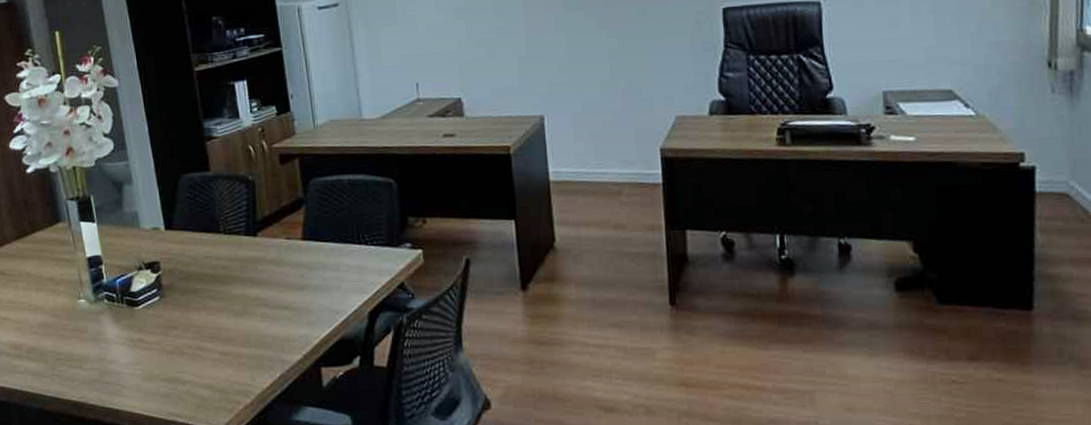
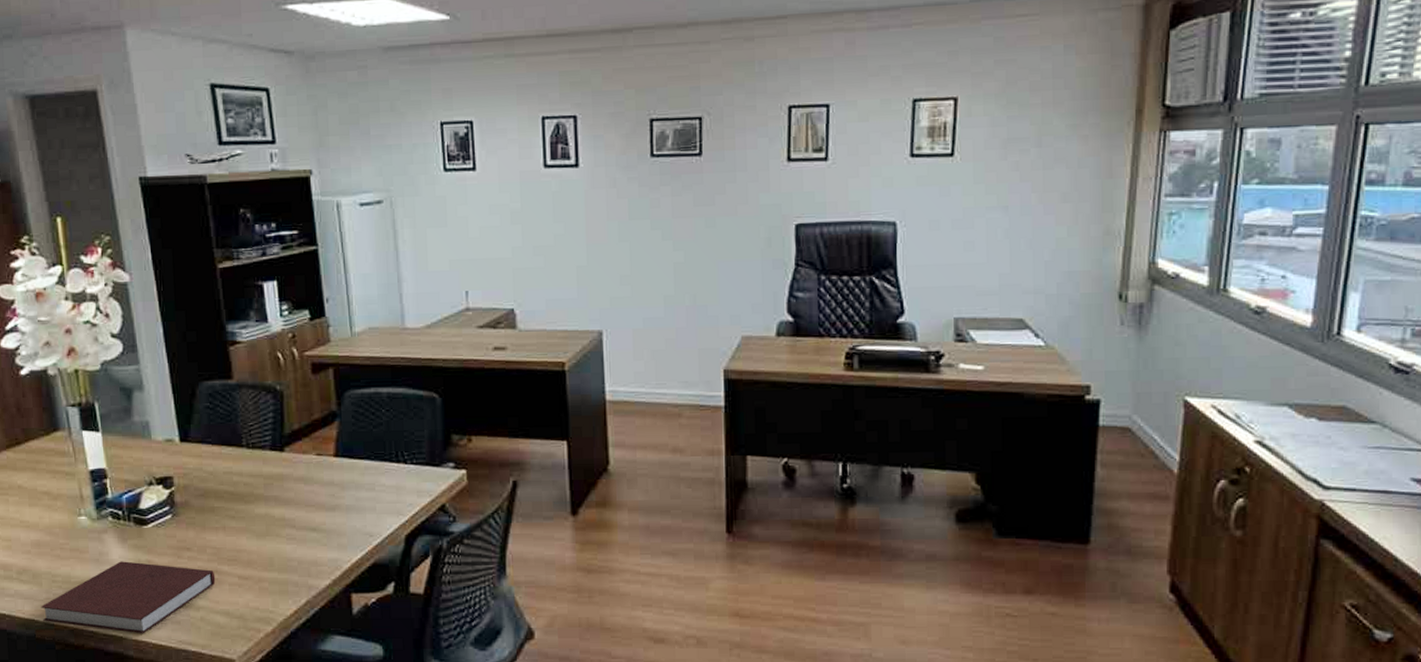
notebook: none [47,340,199,407] -> present [40,561,216,634]

